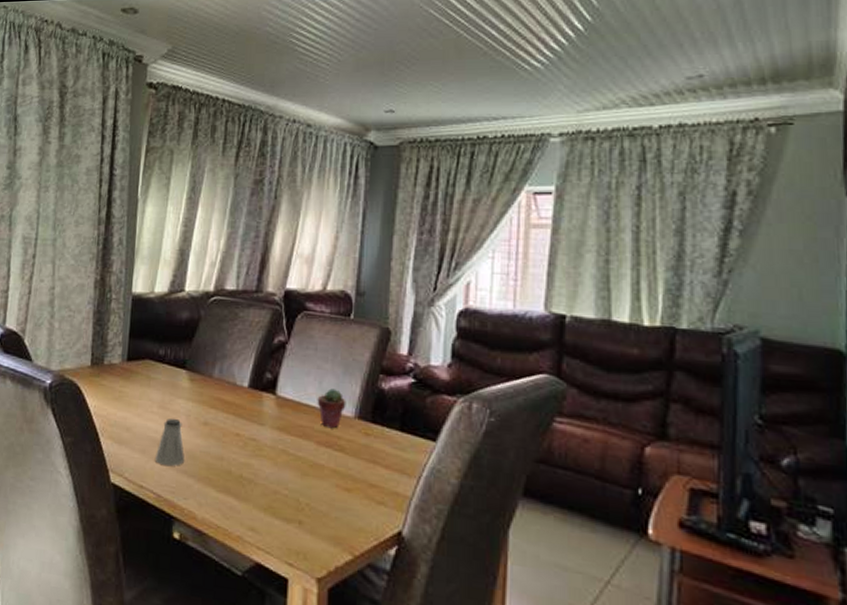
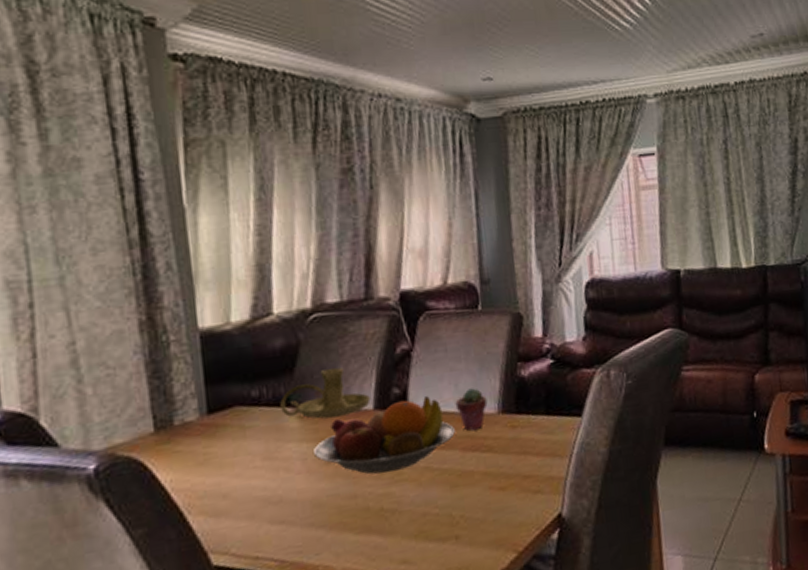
saltshaker: present [155,418,184,466] -> none [269,466,308,525]
candle holder: none [178,344,247,387] -> present [280,368,371,419]
fruit bowl: none [195,385,313,446] -> present [312,396,455,475]

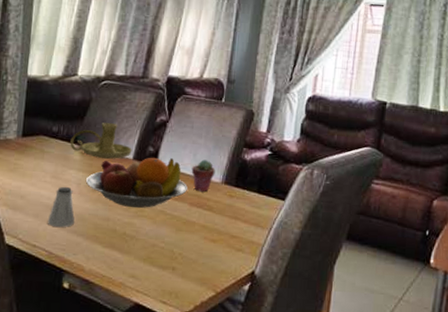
saltshaker: none [269,466,308,525] -> present [48,186,75,227]

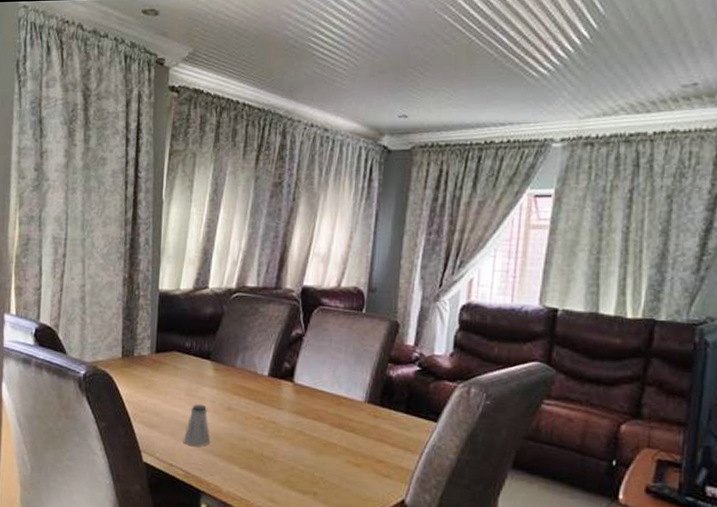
candle holder: present [70,123,132,159] -> none [203,337,267,376]
fruit bowl: present [85,157,188,208] -> none [220,373,327,428]
potted succulent: present [191,159,216,192] -> none [331,376,358,411]

